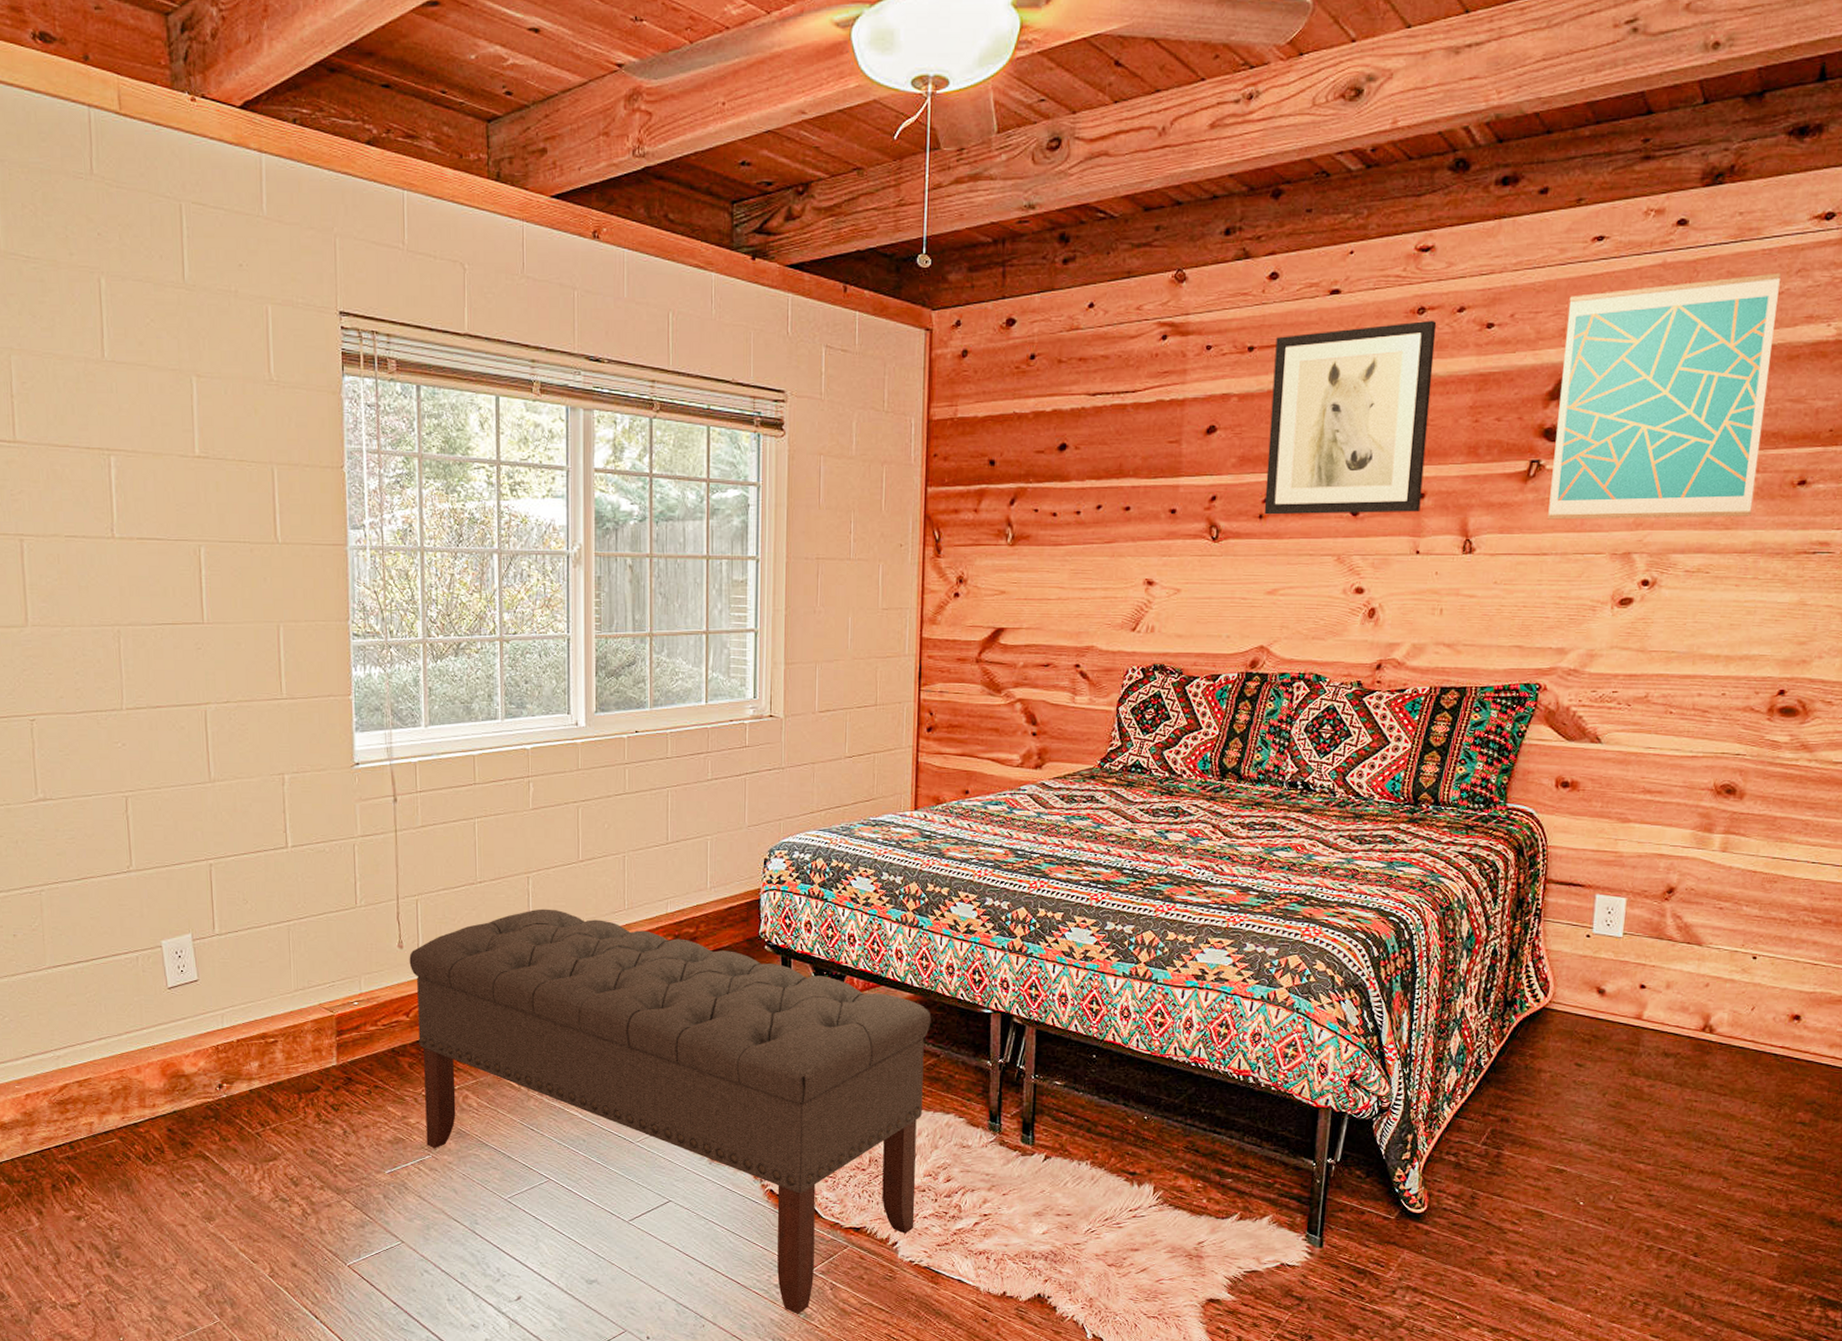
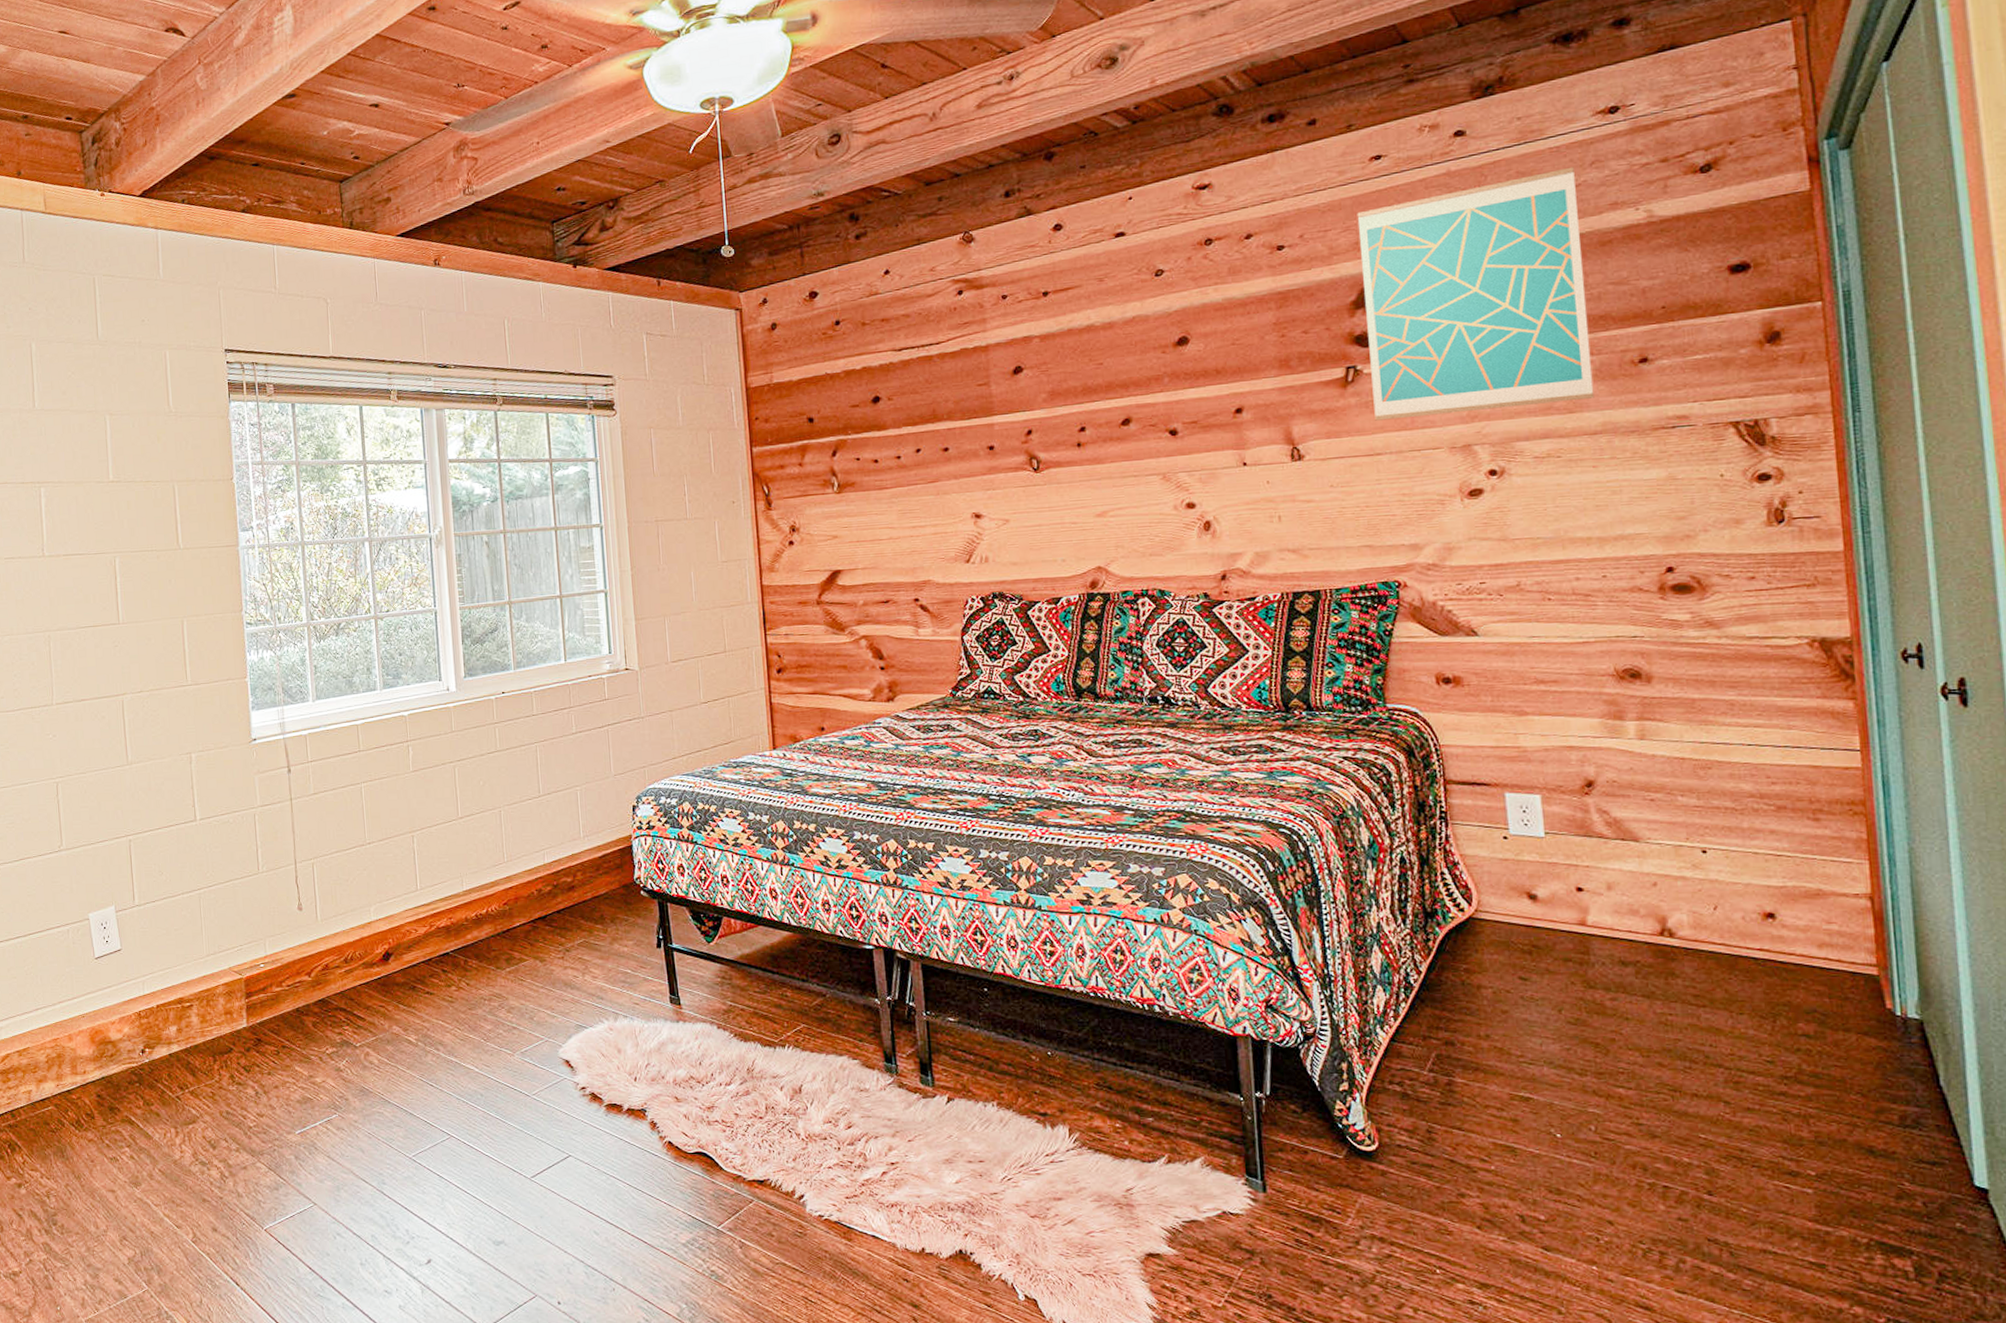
bench: present [409,908,932,1315] -> none [308,865,820,1277]
wall art: present [1264,320,1437,515] -> none [1069,249,1240,443]

